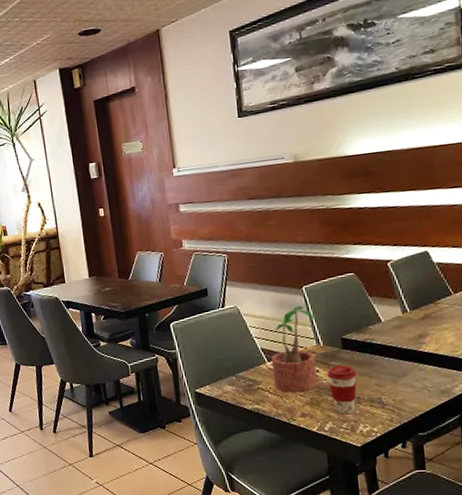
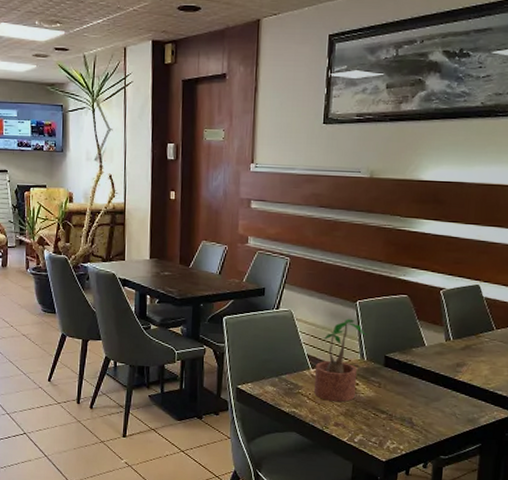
coffee cup: present [327,365,357,415] -> none [365,381,394,430]

